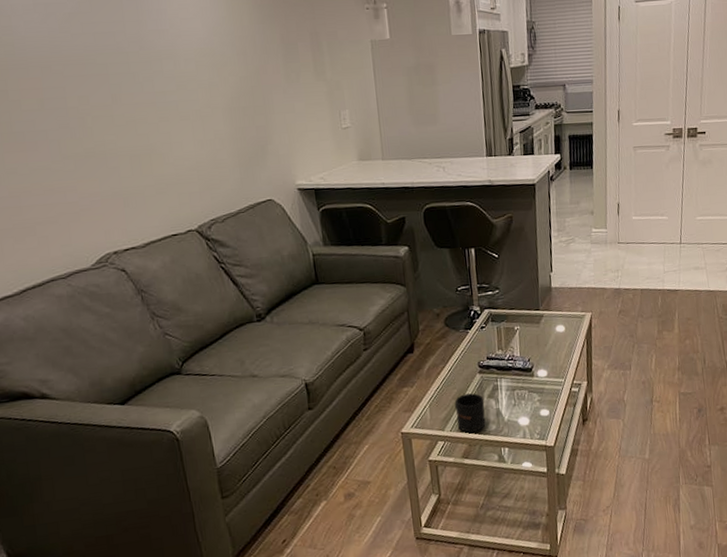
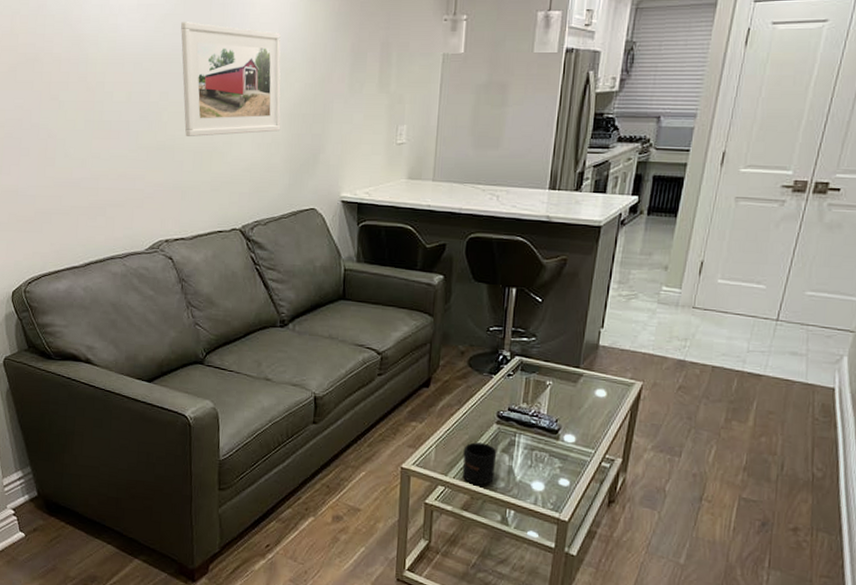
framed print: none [90,20,222,140] -> present [181,22,281,136]

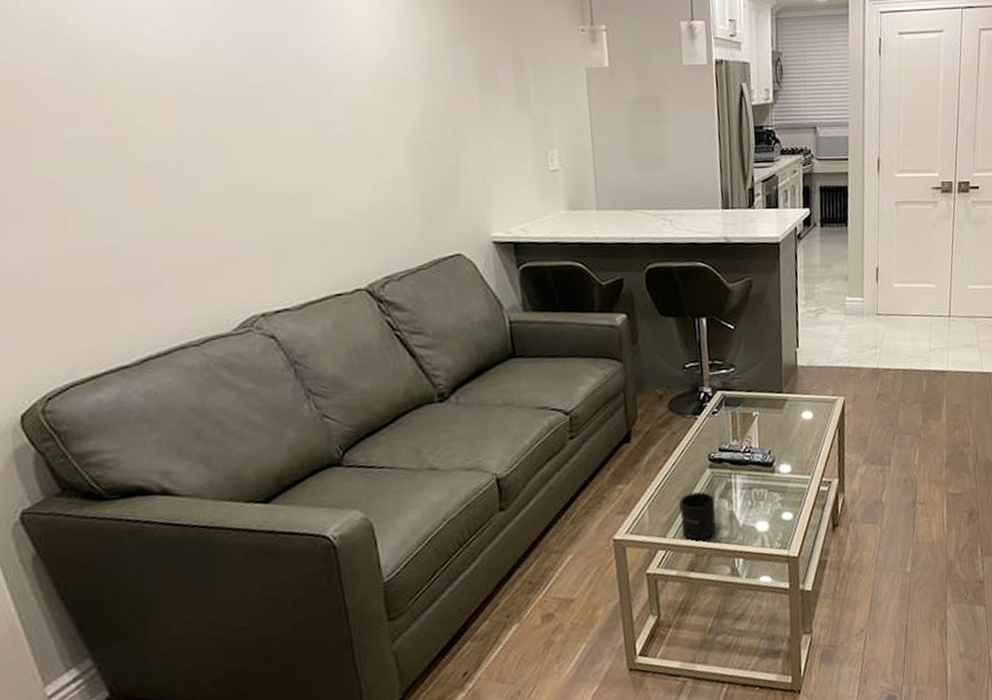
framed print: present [181,22,281,136] -> none [241,32,402,178]

